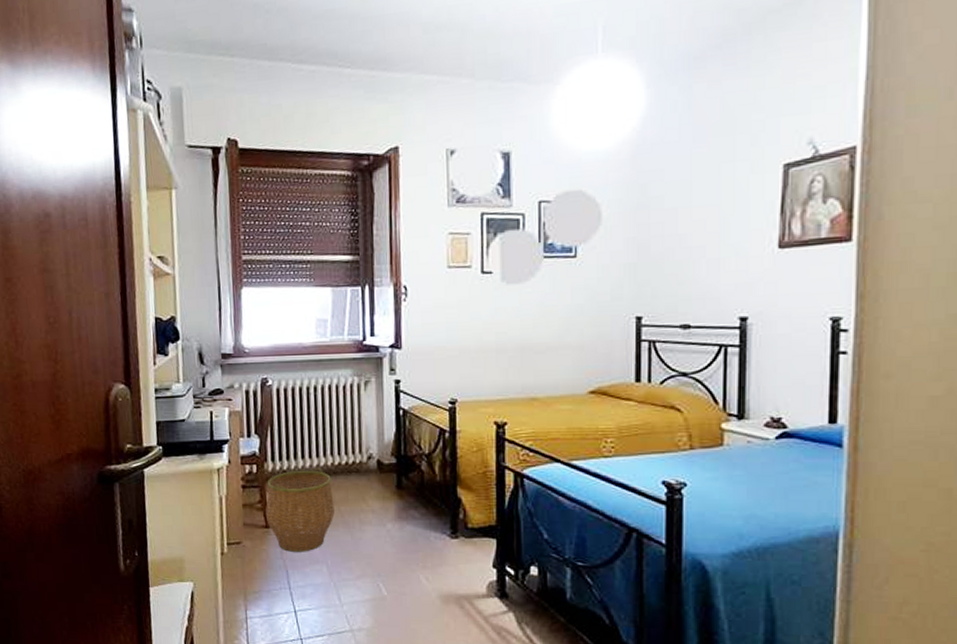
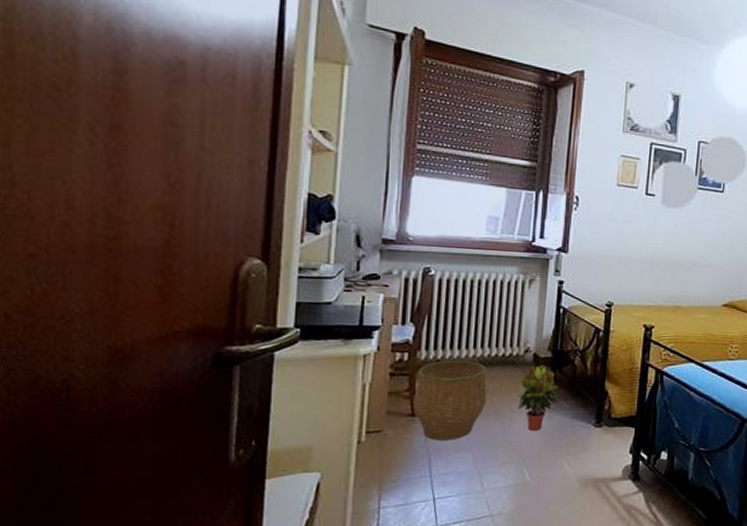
potted plant: none [364,471,410,542] -> present [517,364,560,431]

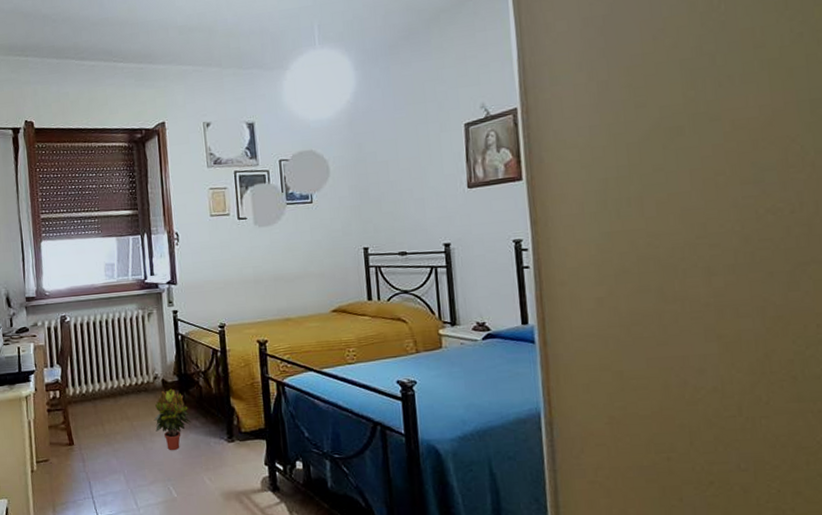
basket: present [412,359,488,440] -> none [68,390,129,465]

